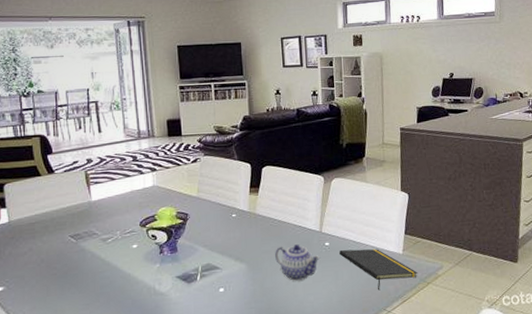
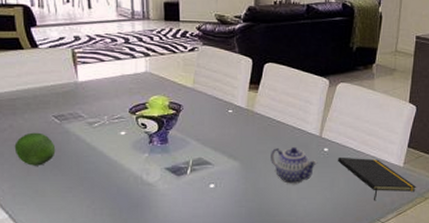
fruit: none [34,253,73,286] -> present [14,132,56,166]

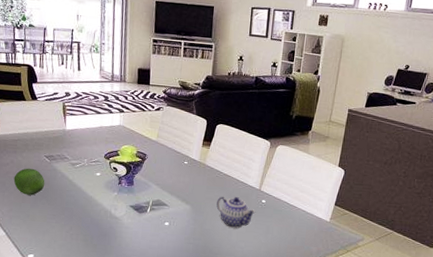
notepad: present [338,156,417,201] -> none [273,208,341,249]

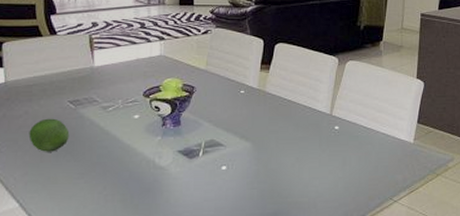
teapot: present [216,196,256,228] -> none [282,126,329,164]

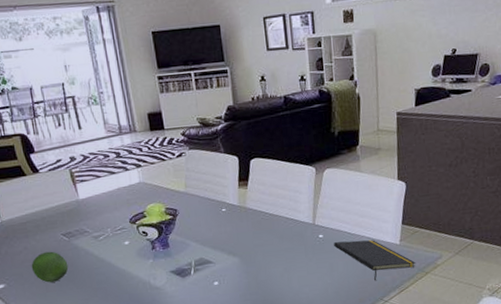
notepad: none [349,134,428,179] -> present [334,240,416,281]

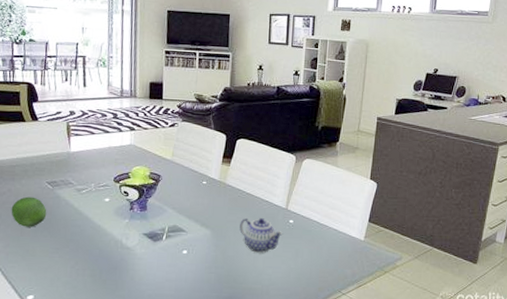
teapot: none [268,237,315,273] -> present [240,217,283,253]
notepad: present [334,240,416,281] -> none [302,228,377,273]

